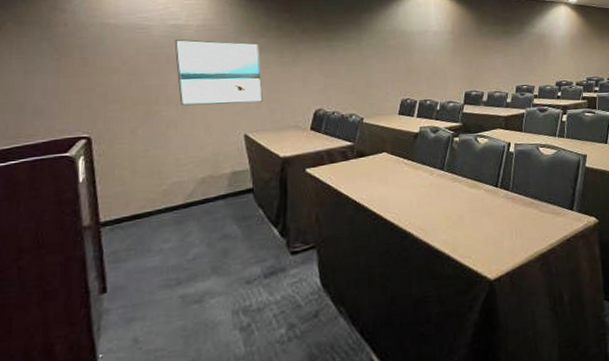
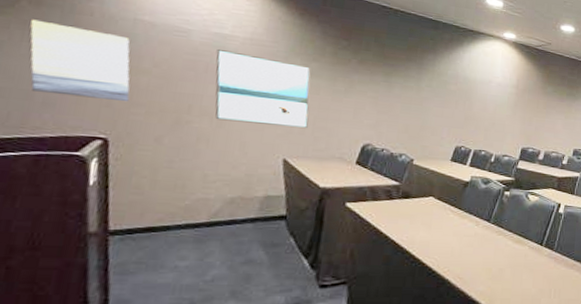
wall art: none [16,37,105,103] -> present [30,19,130,102]

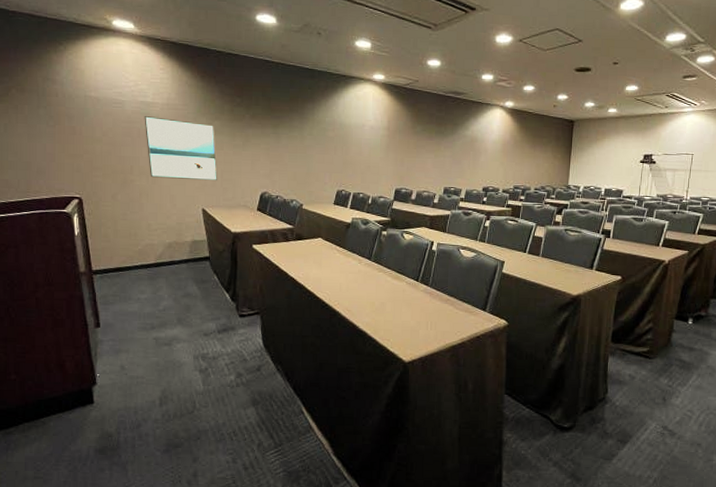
wall art: present [30,19,130,102] -> none [20,104,91,167]

